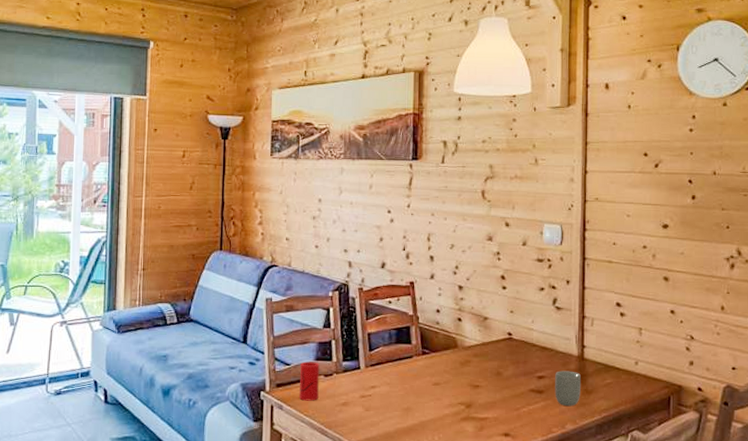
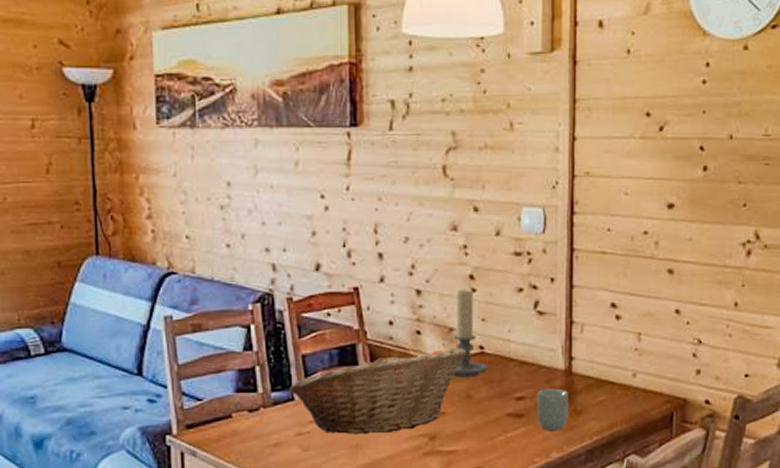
cup: present [299,361,319,401] -> none [216,394,242,444]
fruit basket: none [356,333,498,400] -> present [289,347,467,435]
candle holder: none [486,286,515,358] -> present [453,289,489,378]

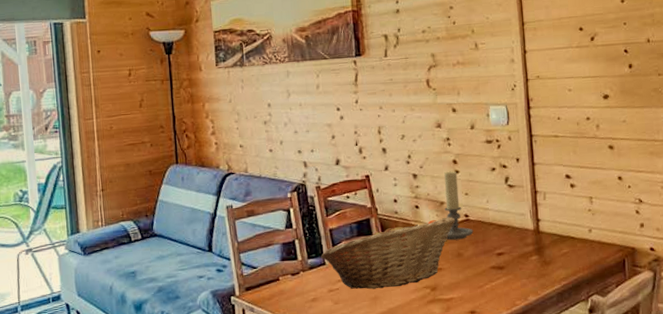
cup: present [537,388,568,432] -> none [513,245,540,279]

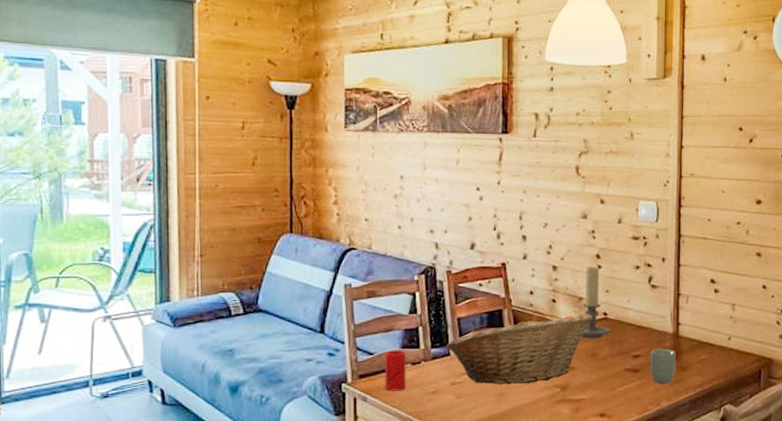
cup: none [267,262,288,301] -> present [385,350,406,391]
cup: none [513,245,540,279] -> present [650,349,676,384]

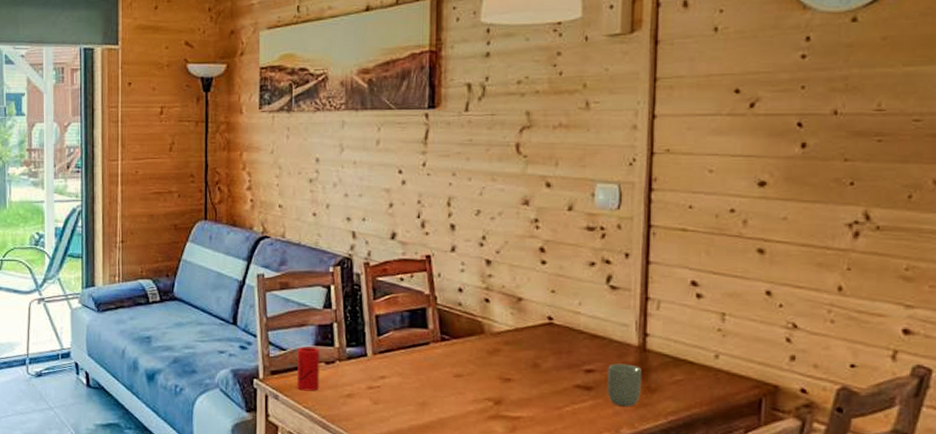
fruit basket: present [446,314,593,385] -> none [362,316,535,394]
candle holder: present [581,266,611,339] -> none [520,260,557,347]

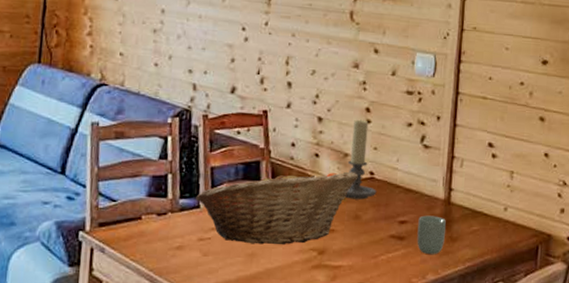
cup: present [297,346,319,391] -> none [126,198,152,244]
fruit basket: none [362,316,535,394] -> present [196,169,358,245]
candle holder: none [520,260,557,347] -> present [344,119,377,200]

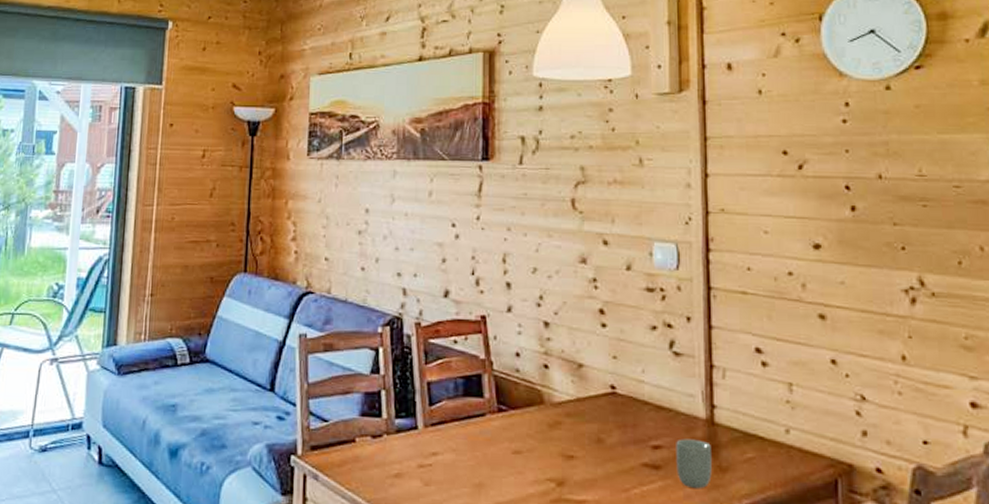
fruit basket: present [196,169,358,245] -> none [413,384,597,473]
candle holder: present [344,119,377,200] -> none [582,323,621,419]

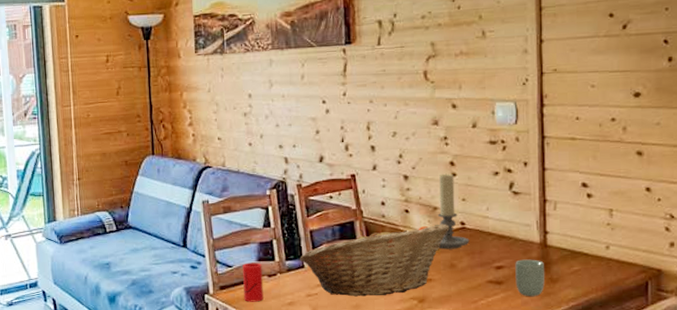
cup: none [340,417,365,470] -> present [242,262,264,302]
fruit basket: none [413,384,597,473] -> present [300,223,450,297]
candle holder: none [582,323,621,419] -> present [438,173,470,250]

